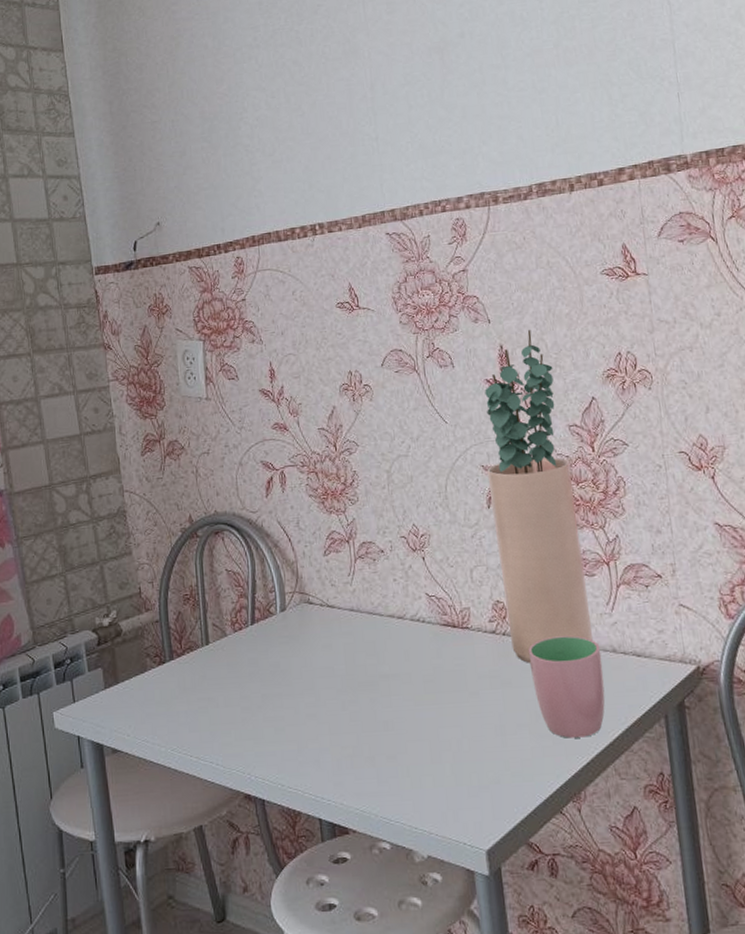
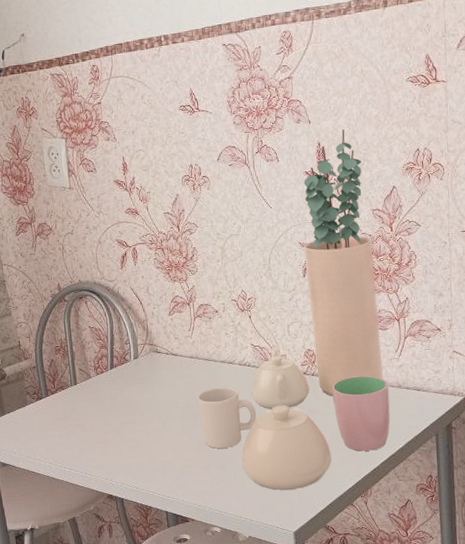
mug: none [358,649,435,733] -> present [196,387,257,449]
sugar bowl: none [416,674,532,791] -> present [242,405,332,490]
teapot: none [426,595,501,680] -> present [250,345,310,409]

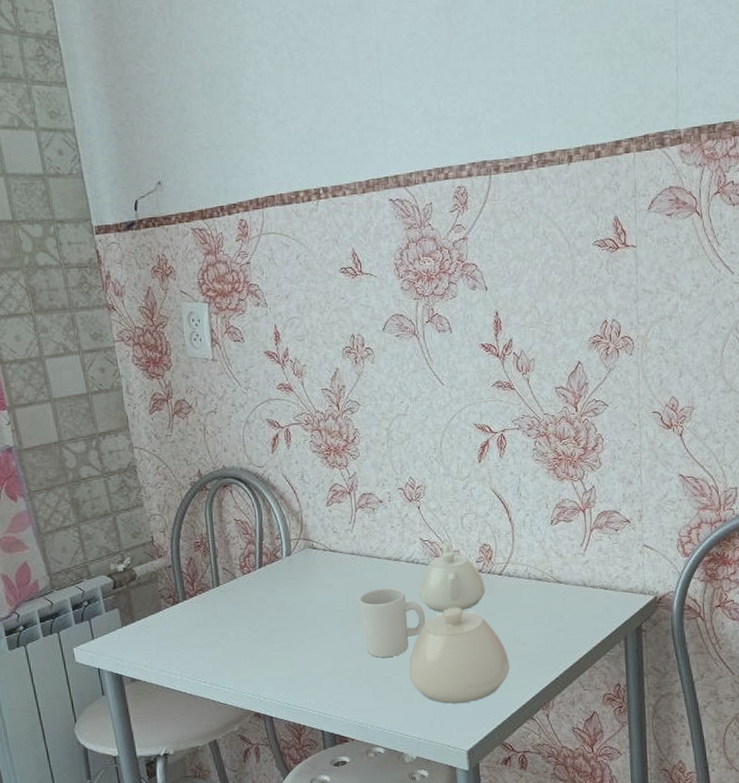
vase: present [303,129,384,396] -> none [479,298,568,597]
cup: present [331,375,391,451] -> none [509,572,575,658]

